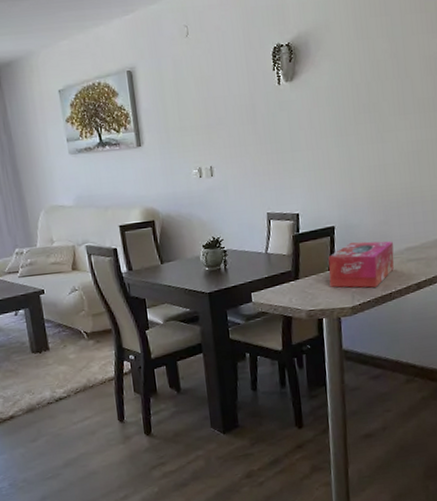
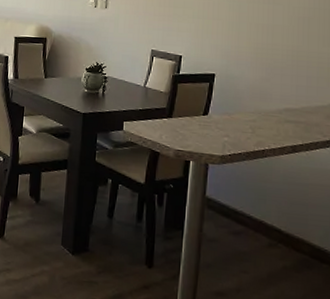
tissue box: present [328,241,394,288] -> none [202,92,272,141]

